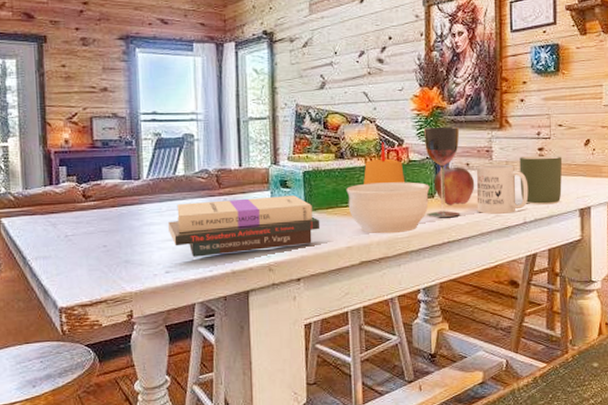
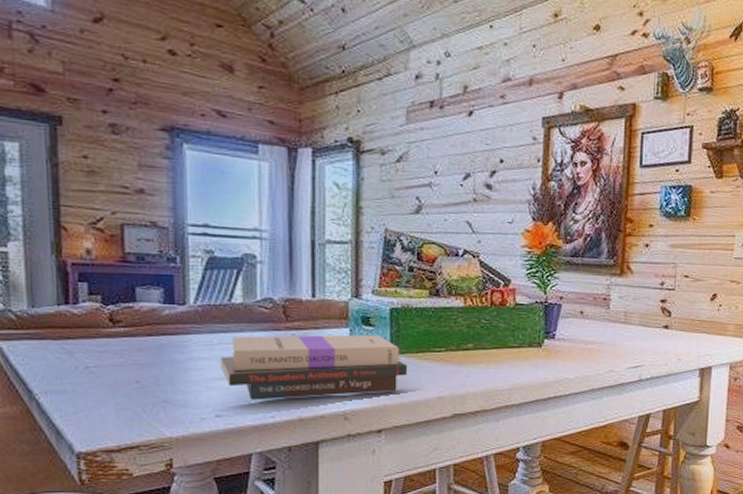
bowl: present [346,182,430,234] -> none [440,326,537,385]
candle: present [364,142,404,184] -> none [462,281,509,329]
wineglass: present [423,127,460,218] -> none [532,267,576,371]
fruit: present [433,165,475,206] -> none [542,312,589,357]
mug: present [476,164,529,215] -> none [588,314,647,370]
mug: present [519,155,563,205] -> none [637,307,686,362]

